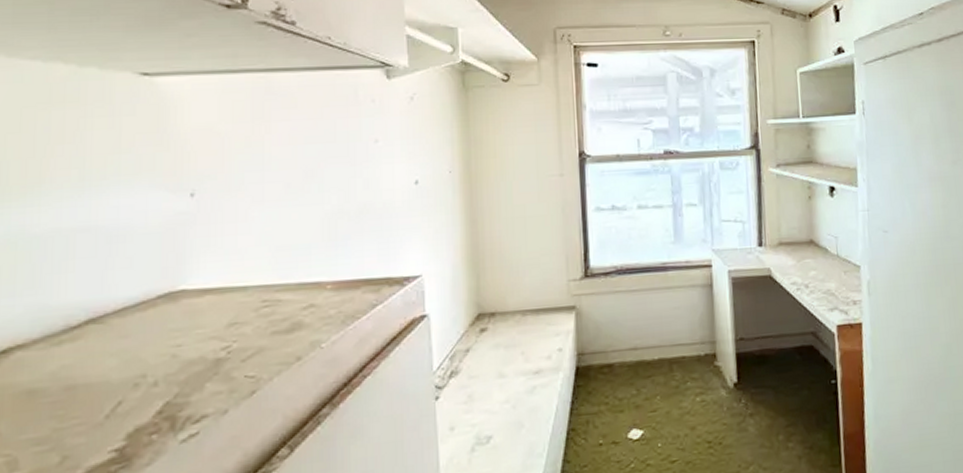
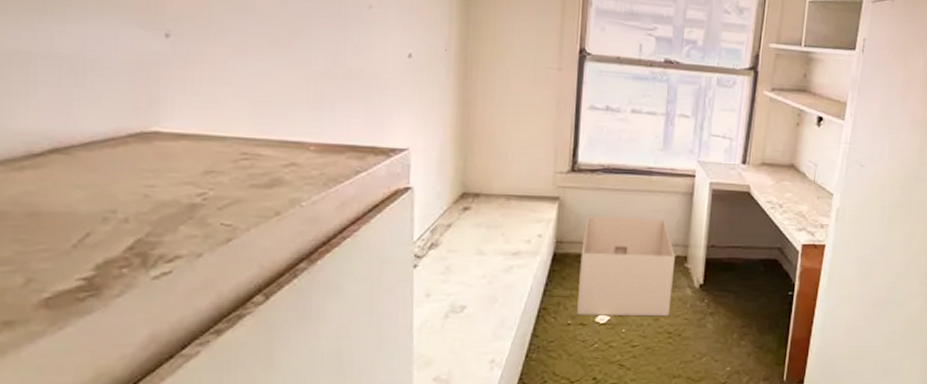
storage bin: none [604,316,706,433] -> present [577,216,676,317]

